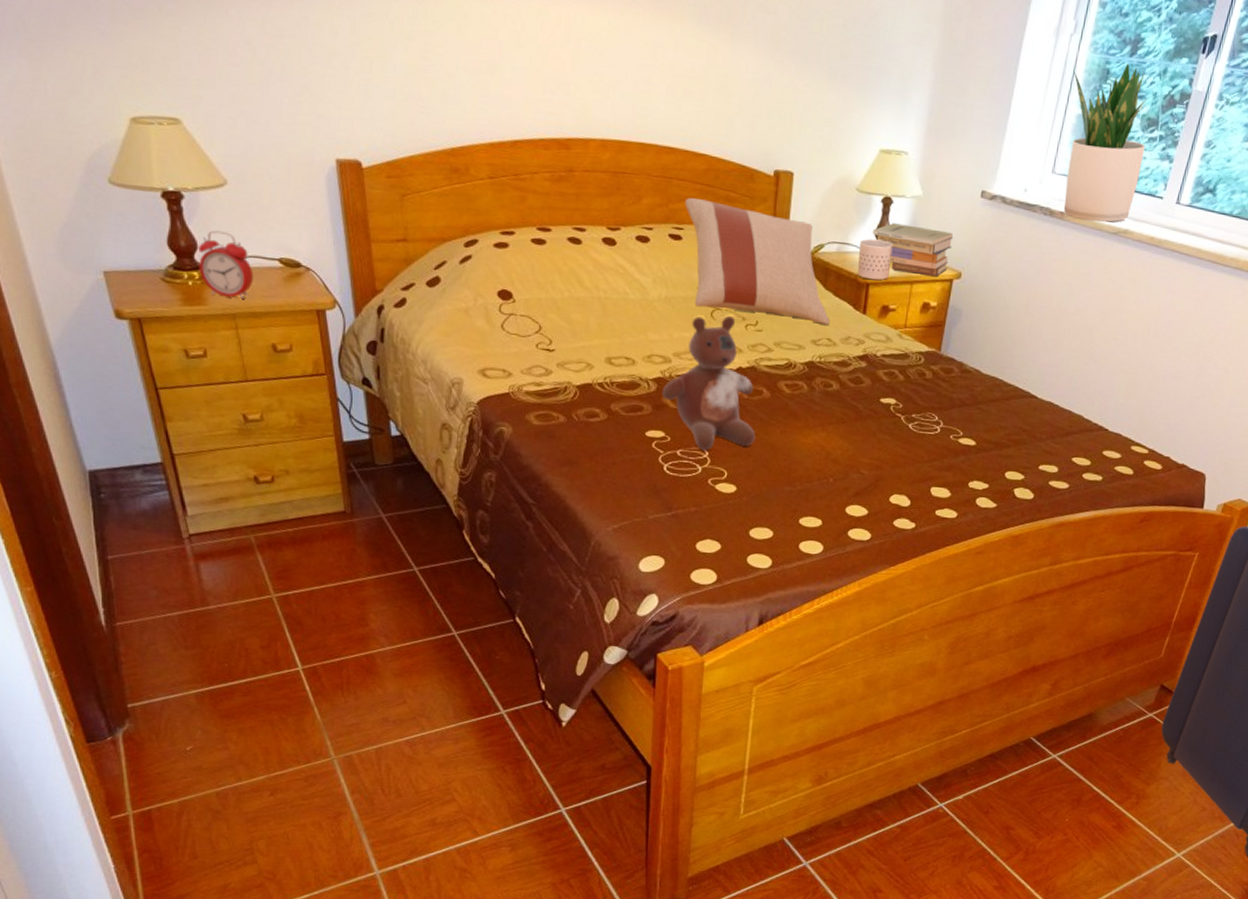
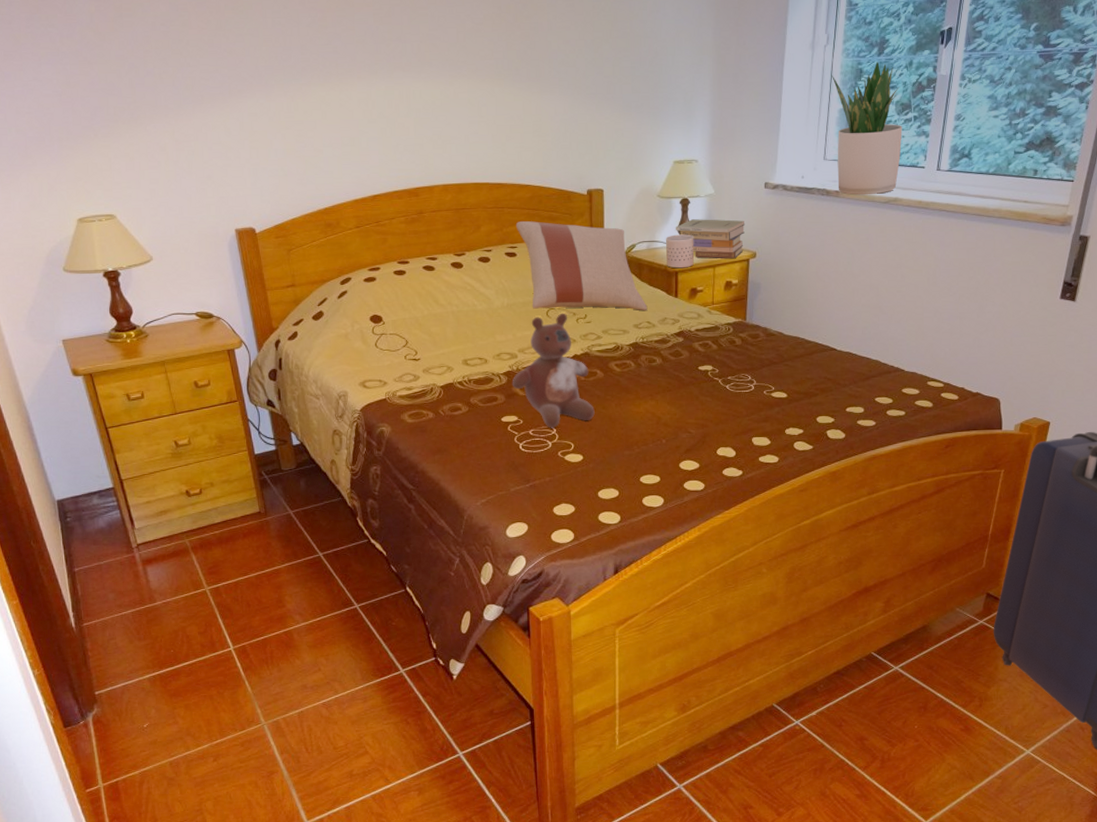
alarm clock: present [199,230,254,299] -> none [134,297,177,349]

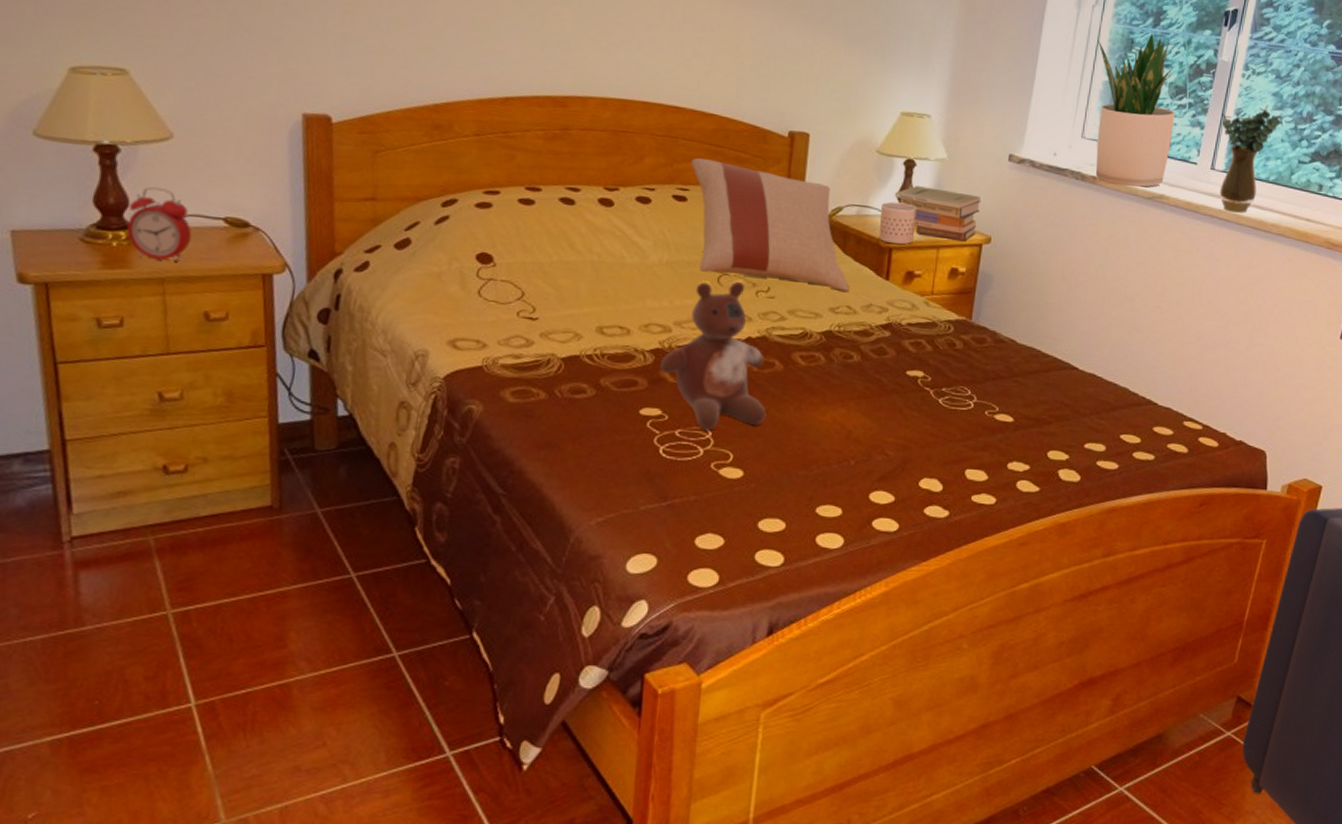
alarm clock: none [134,297,177,349] -> present [126,187,192,261]
vase: none [944,107,999,204] -> present [1219,104,1284,214]

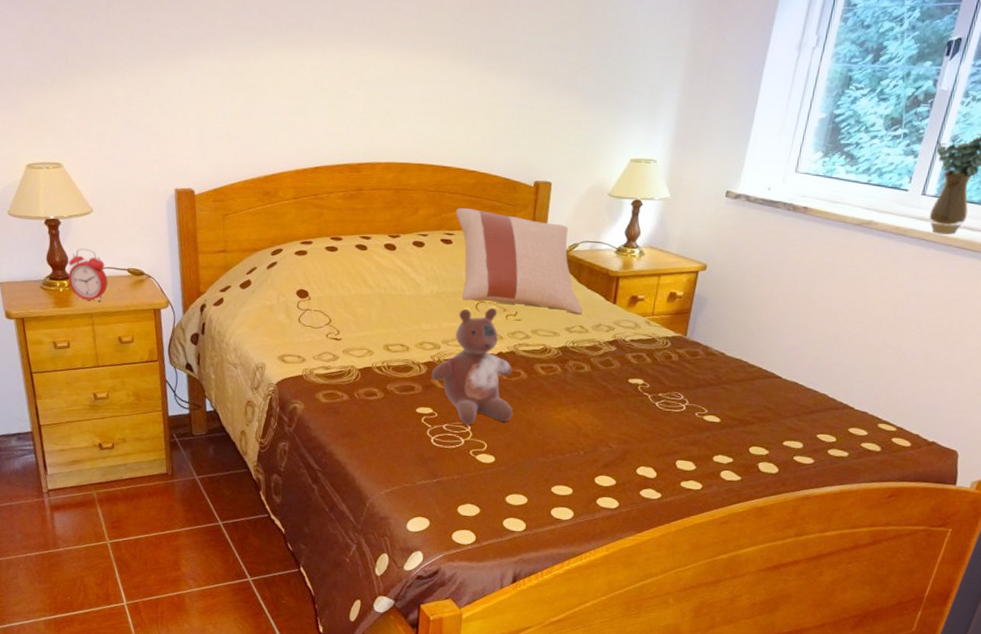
mug: present [879,201,917,245] -> none [609,237,642,274]
books: present [894,186,981,242] -> none [622,223,699,269]
planter: present [1095,34,1175,188] -> none [806,70,892,215]

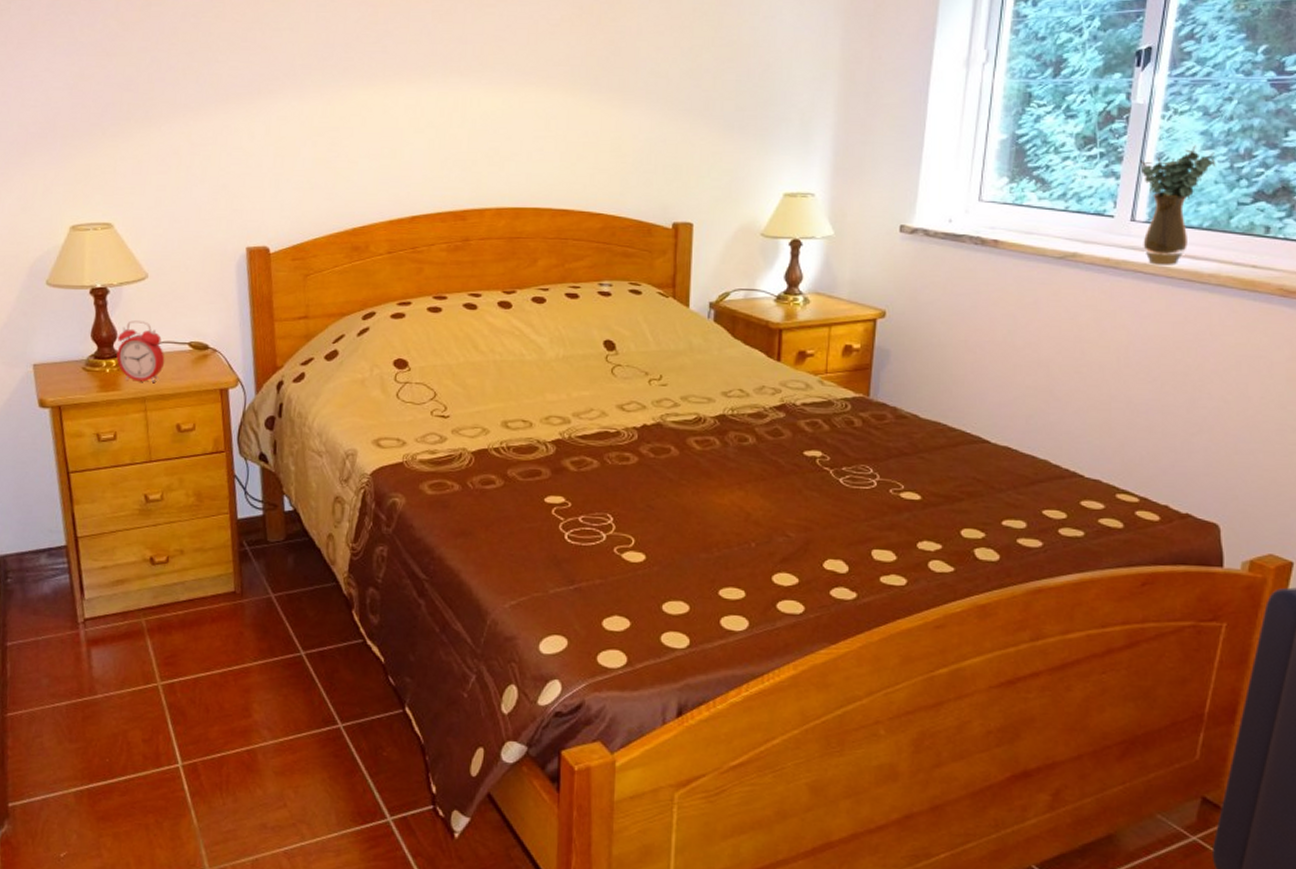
stuffed bear: present [431,307,513,425] -> none [561,371,665,516]
pillow: present [455,208,583,315] -> none [580,257,741,376]

